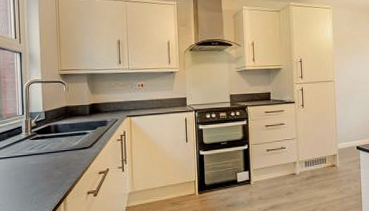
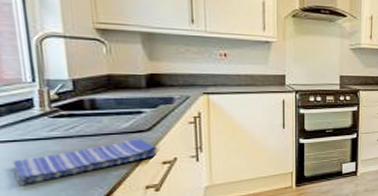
dish towel: none [8,154,96,191] -> present [12,138,158,186]

